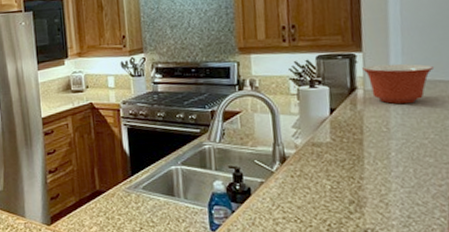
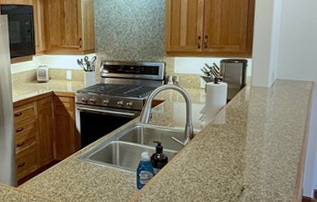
mixing bowl: present [362,63,433,104] -> none [251,67,297,97]

